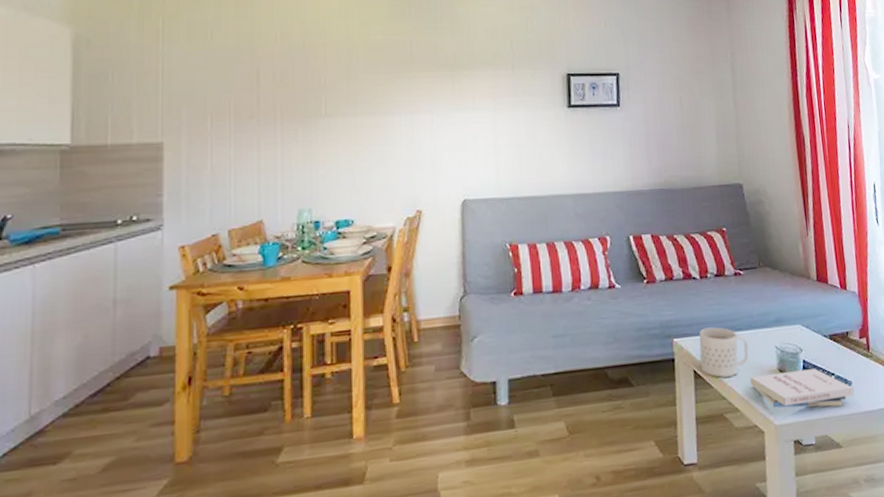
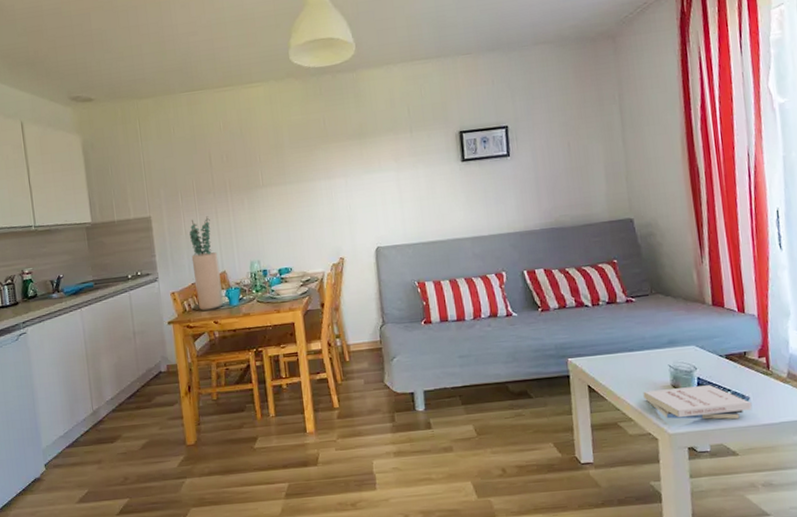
vase: none [216,147,254,272] -> present [189,216,224,311]
mug: present [699,327,749,378] -> none [592,348,642,392]

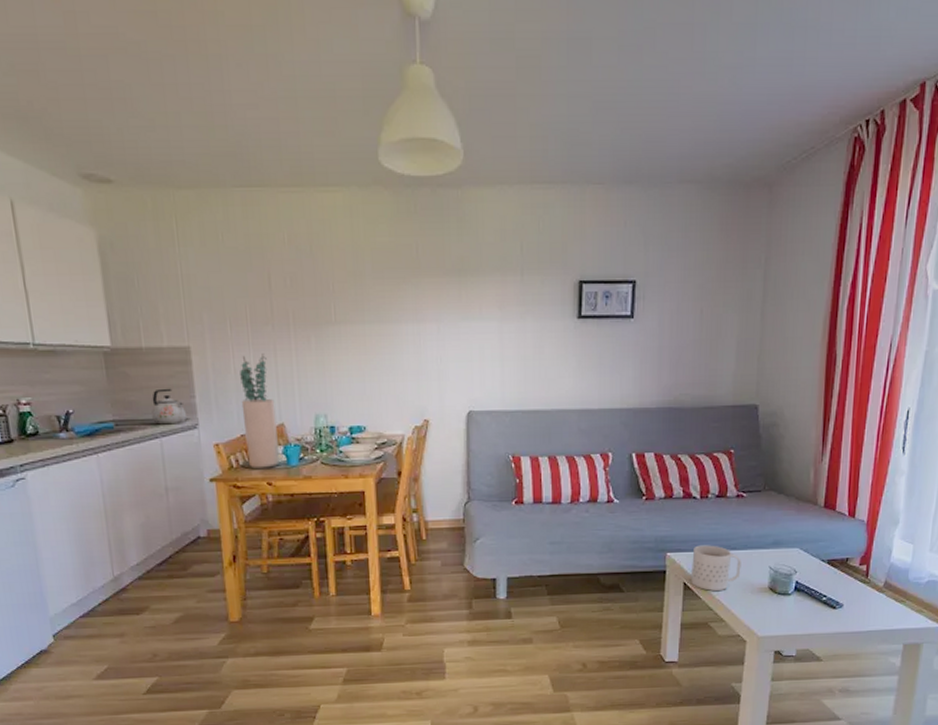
kettle: none [122,250,150,281] -> present [152,388,188,425]
mug: none [592,348,642,392] -> present [691,545,741,591]
books: present [643,385,753,420] -> none [738,590,844,626]

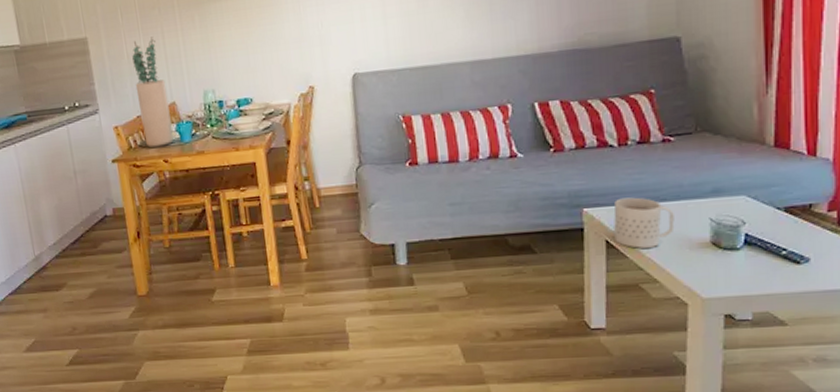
kettle: present [152,388,188,425] -> none [57,78,89,113]

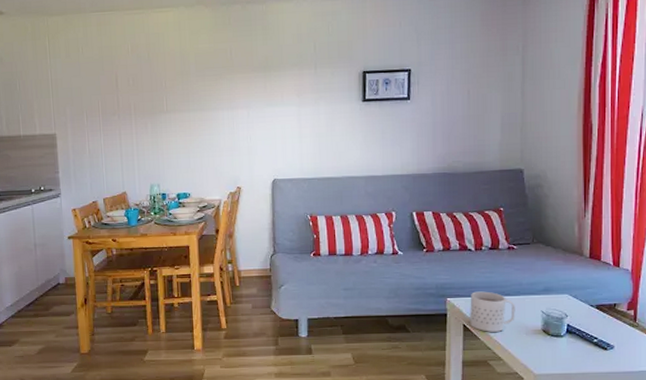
vase: present [132,36,174,148] -> none [93,137,122,228]

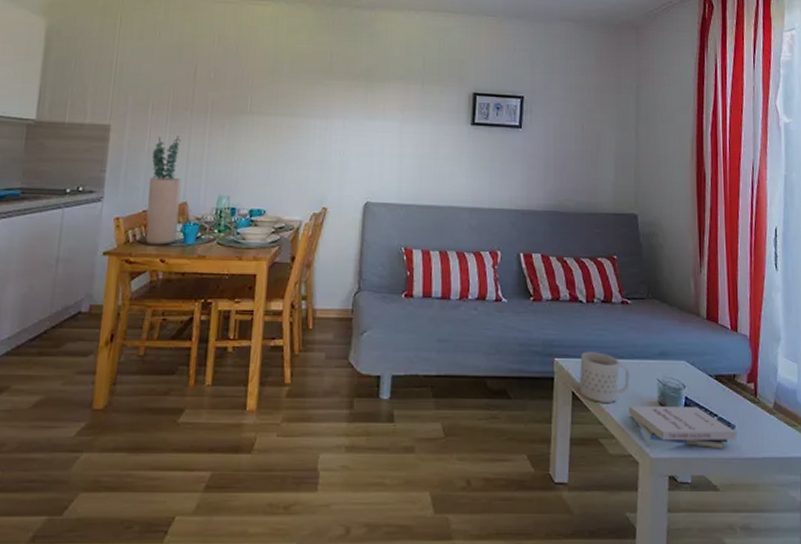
vase: none [93,137,122,228] -> present [145,136,182,245]
books: none [514,332,615,366] -> present [628,406,737,449]

